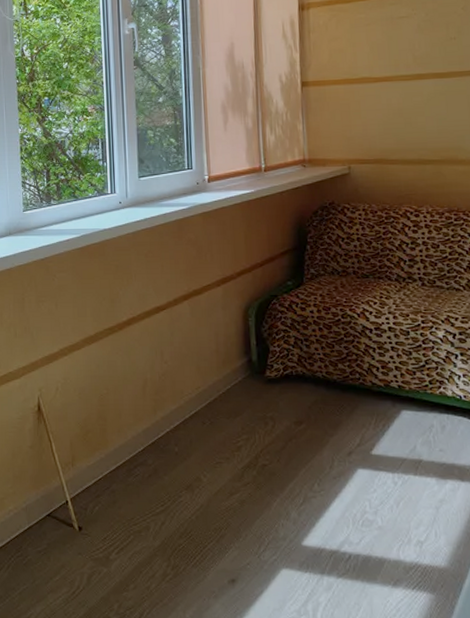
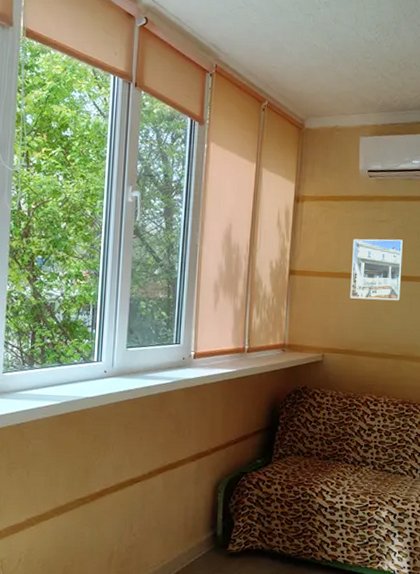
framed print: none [370,34,434,104] -> present [350,239,404,301]

